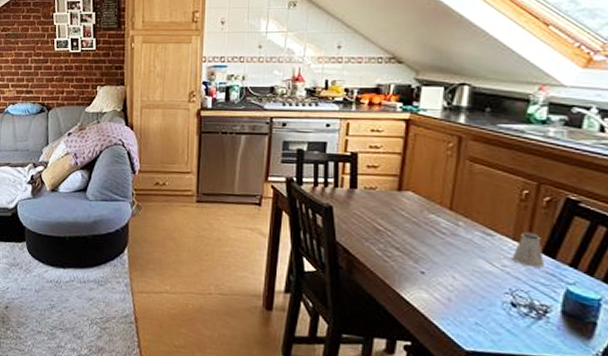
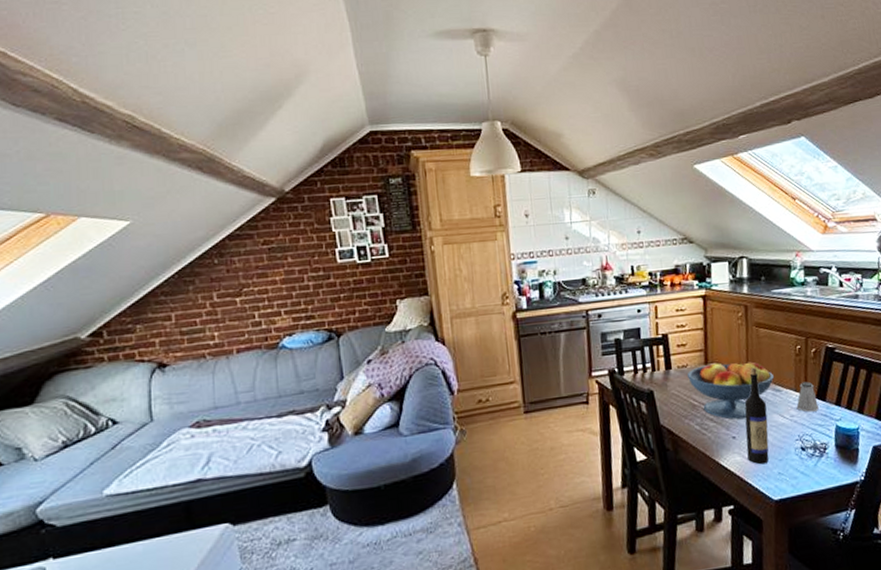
fruit bowl: none [375,189,487,255] -> present [687,361,775,419]
wine bottle: none [437,203,470,309] -> present [744,367,769,465]

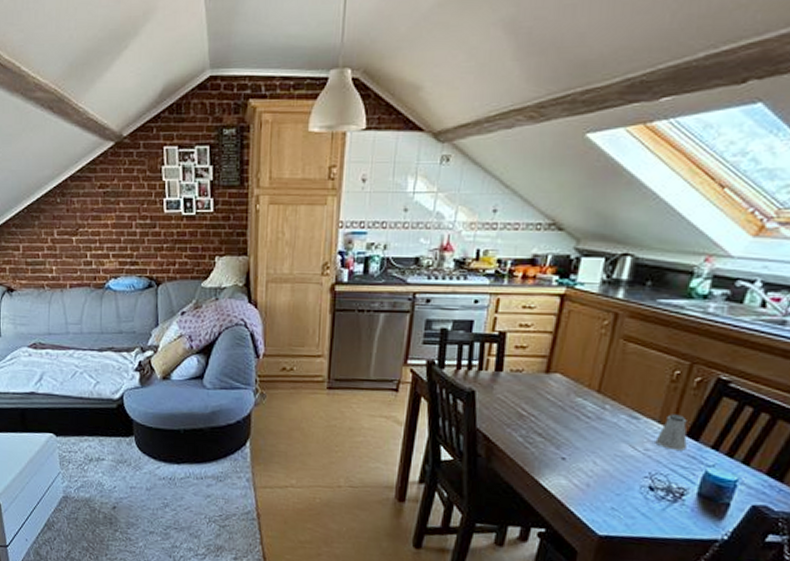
fruit bowl: present [687,361,775,419] -> none [521,371,635,440]
wine bottle: present [744,367,769,465] -> none [576,385,614,495]

